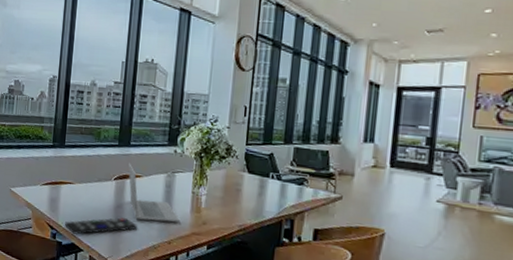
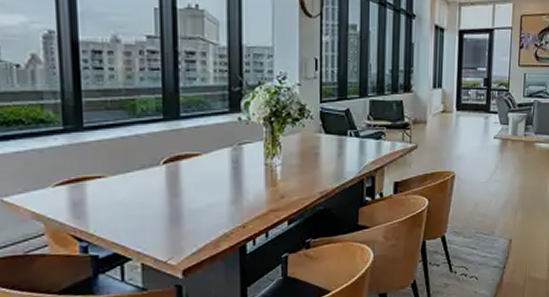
remote control: present [64,217,138,235] -> none [98,208,203,242]
laptop: present [128,163,181,223] -> none [181,139,255,208]

